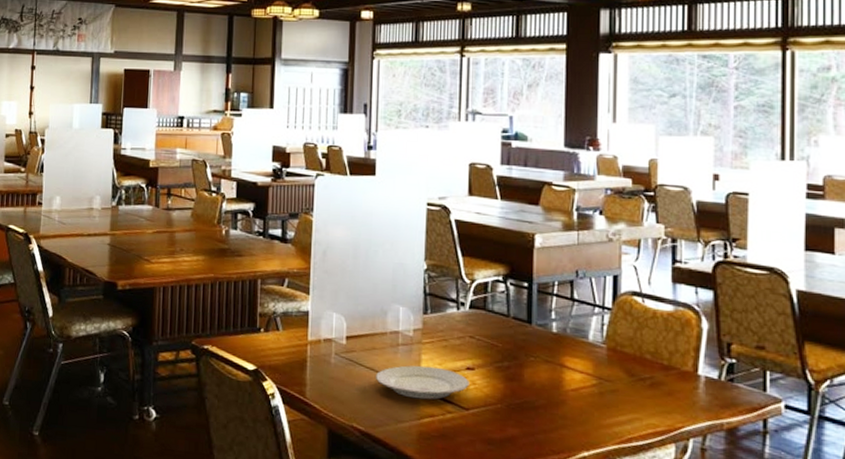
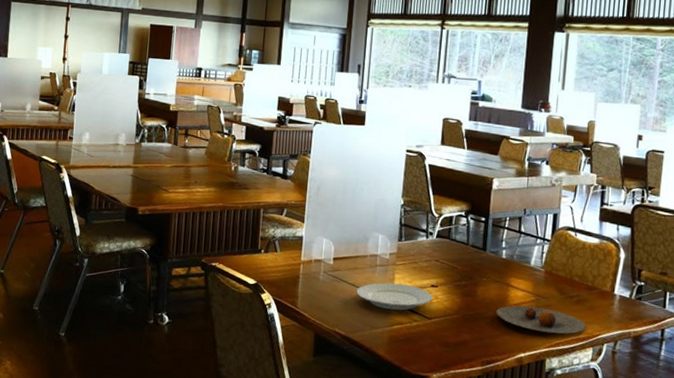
plate: none [549,391,665,427] -> present [496,305,586,335]

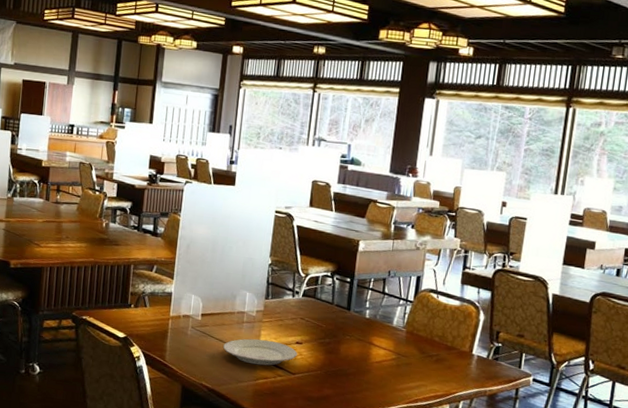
plate: present [496,305,586,335] -> none [358,363,444,392]

